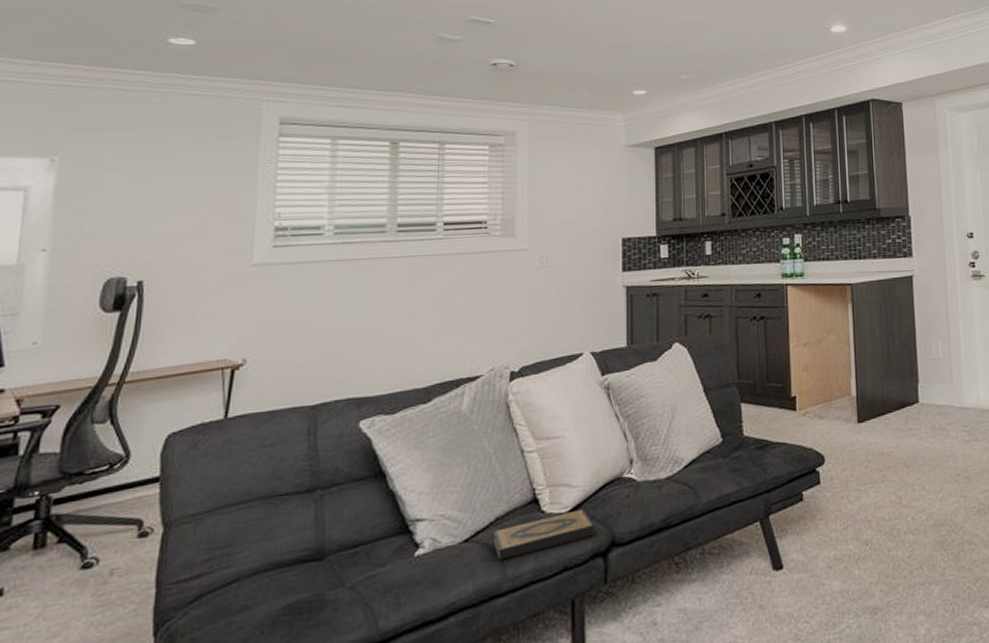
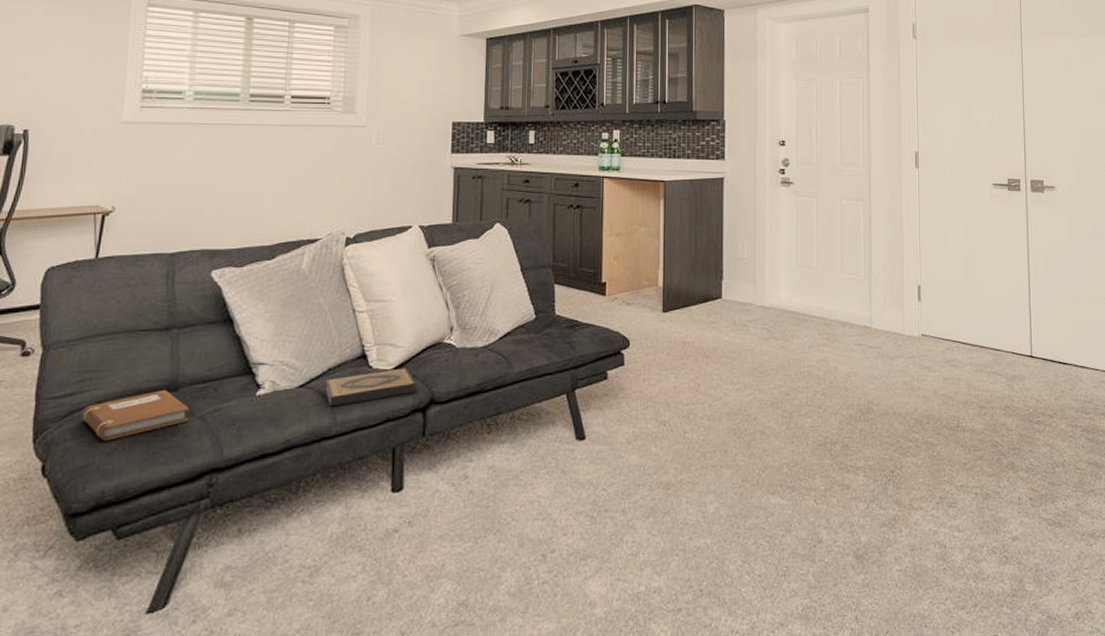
notebook: none [210,560,338,626] -> present [80,390,189,441]

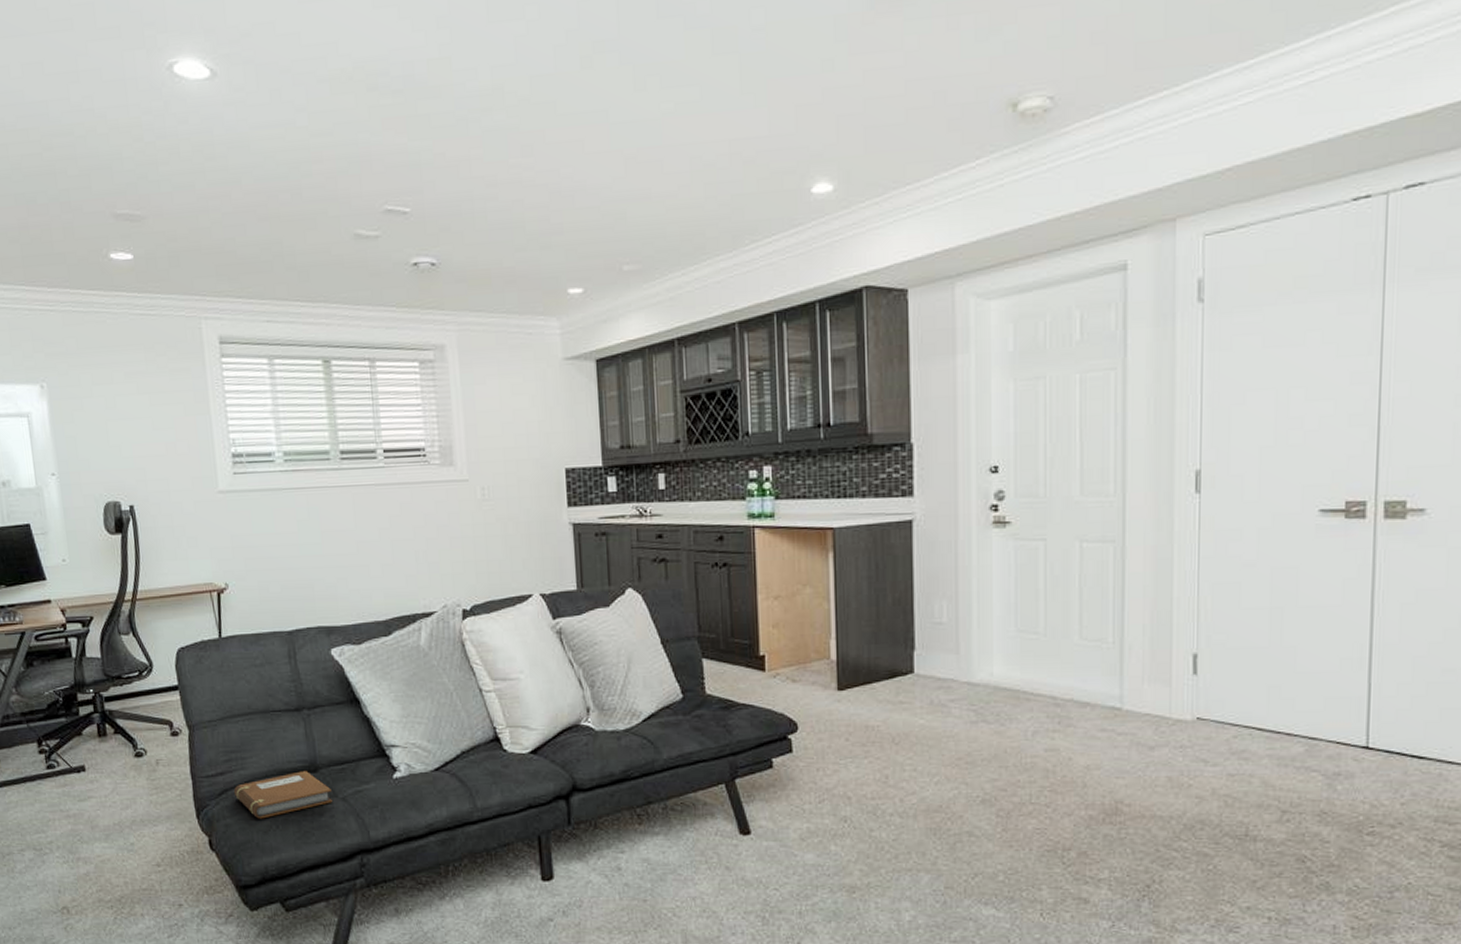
hardback book: present [325,368,416,407] -> none [460,752,555,792]

